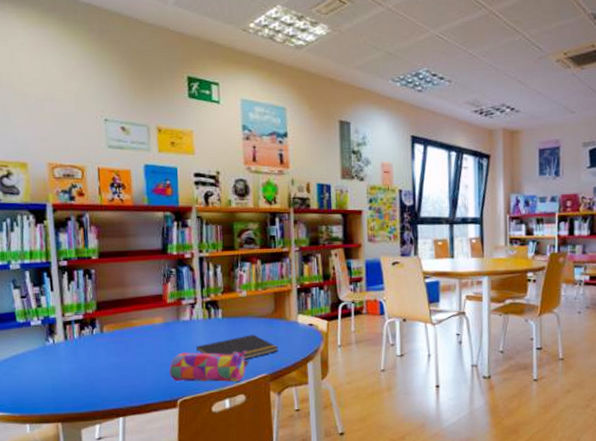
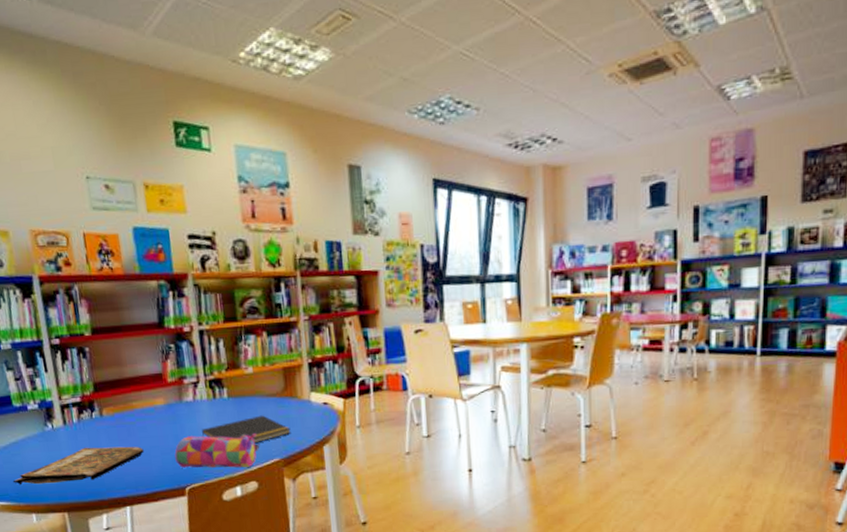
book: none [9,361,140,397] -> present [12,446,144,485]

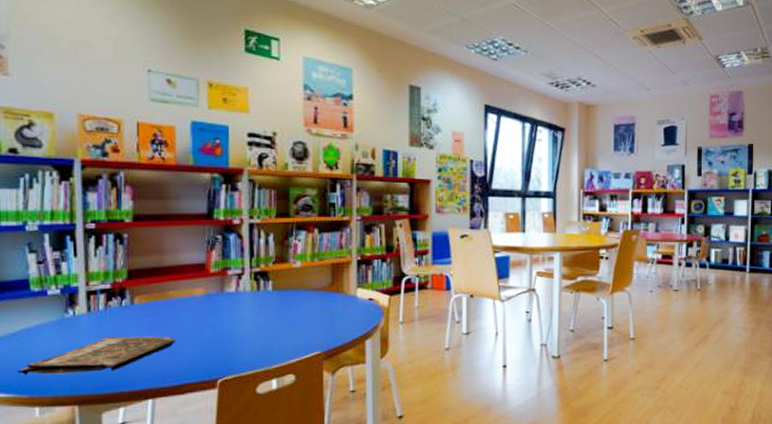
pencil case: present [174,434,260,468] -> none [209,326,301,360]
notepad: present [201,415,291,444] -> none [240,309,334,337]

